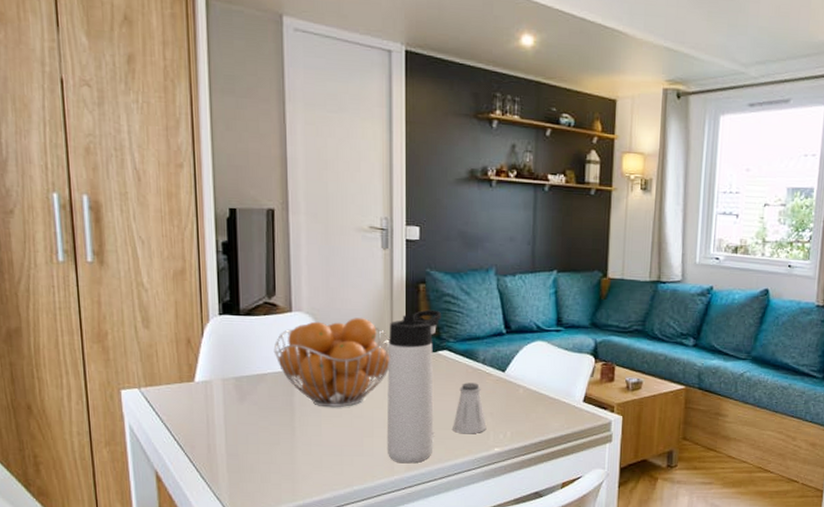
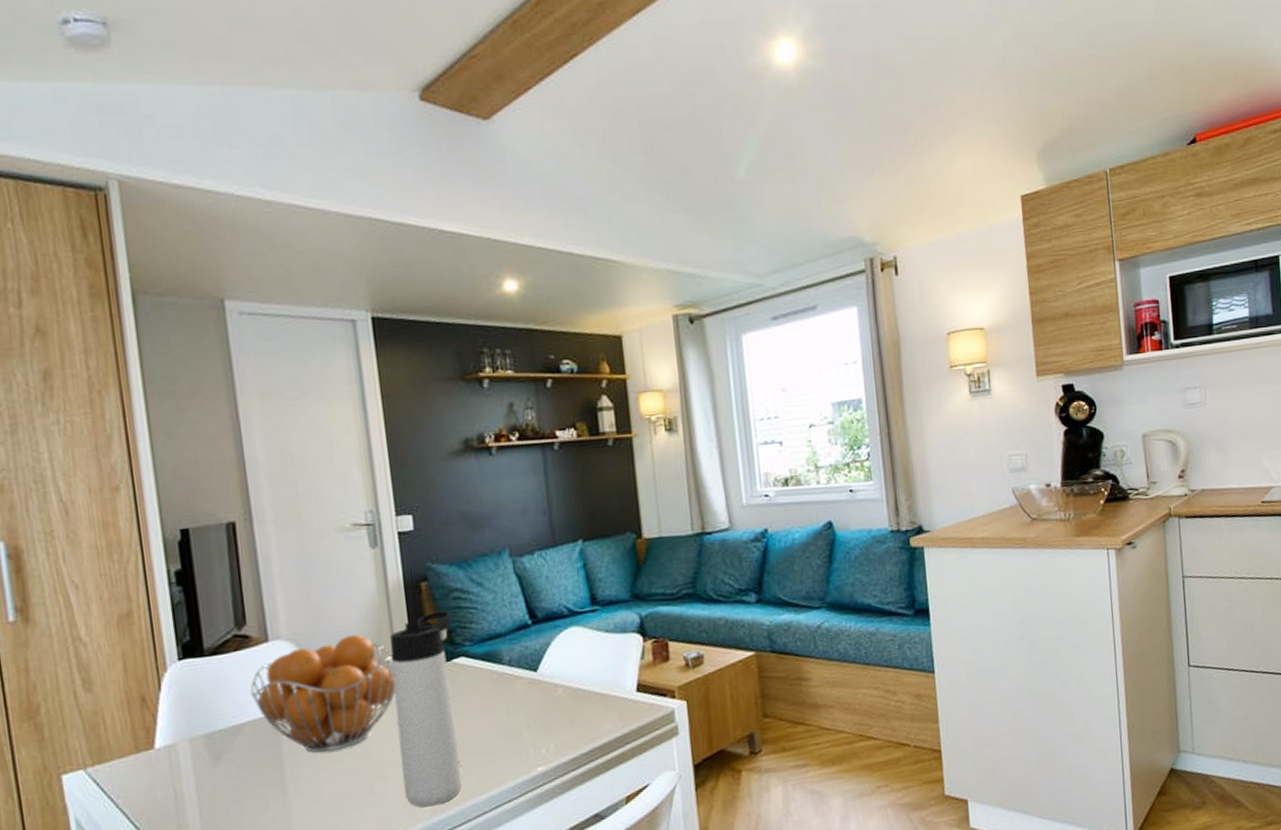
saltshaker: present [453,383,487,434] -> none [482,690,524,757]

